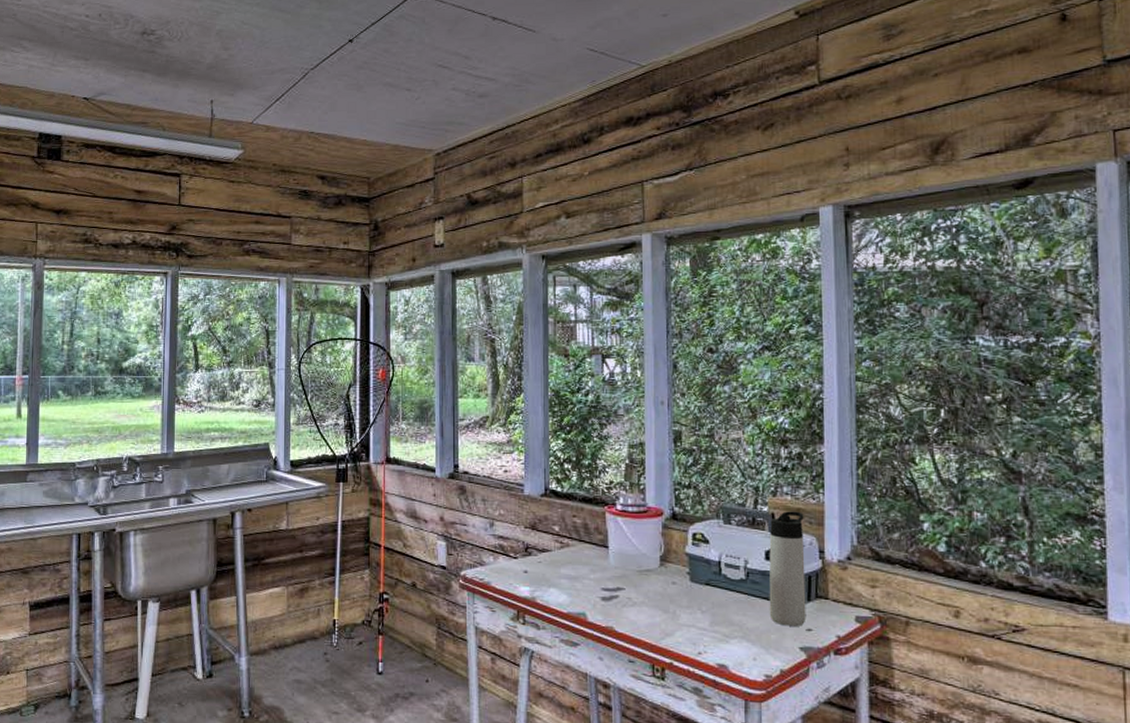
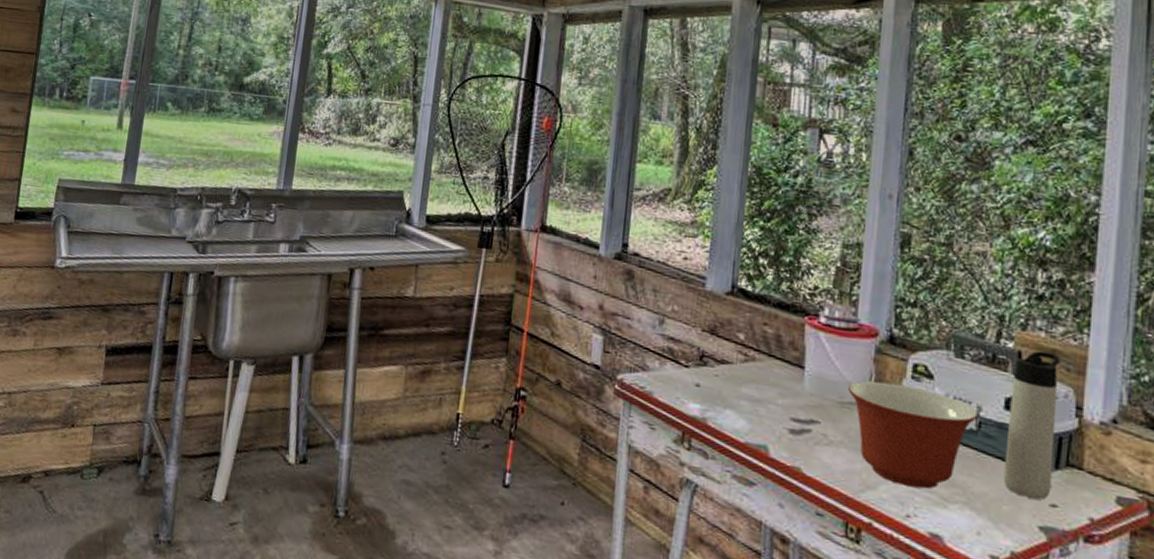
mixing bowl: none [644,550,746,630] -> present [848,381,978,489]

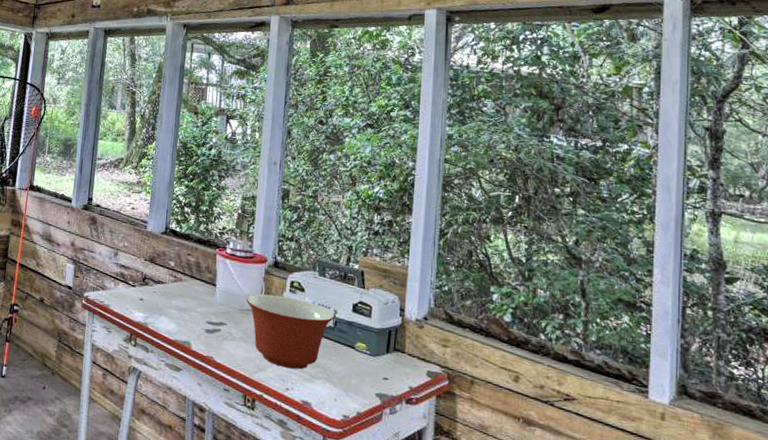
thermos bottle: present [1003,350,1060,500] -> none [351,270,389,375]

